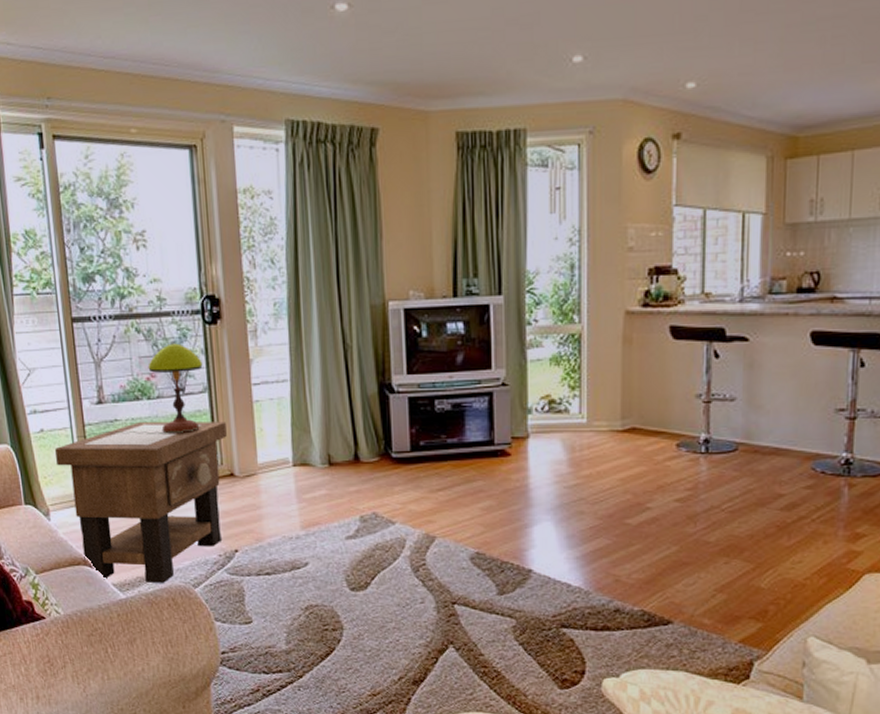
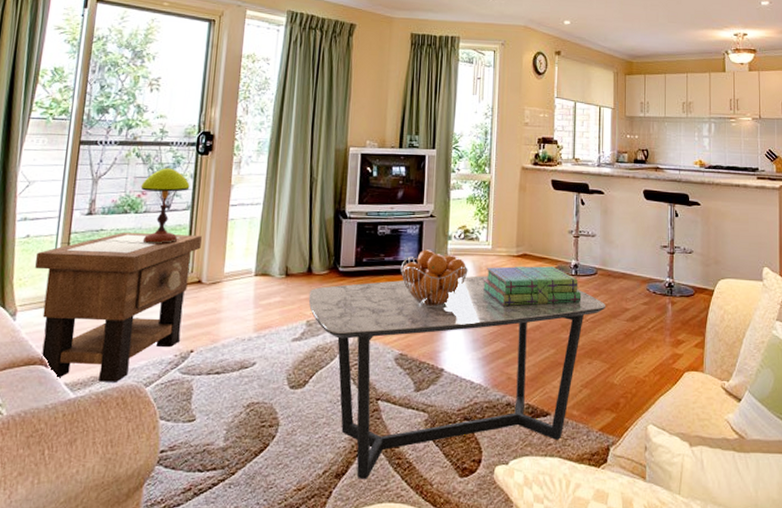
coffee table: none [359,457,750,687] -> present [308,275,605,480]
fruit basket: none [468,427,557,499] -> present [400,250,468,309]
stack of books: none [576,443,715,494] -> present [482,266,582,306]

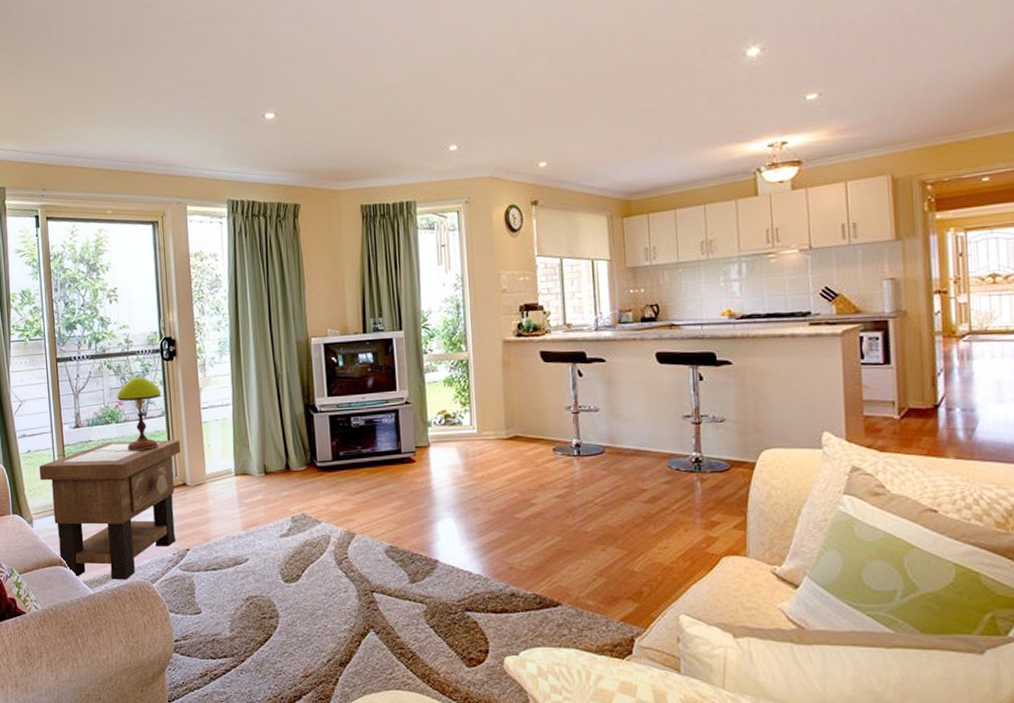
coffee table: present [308,275,605,480] -> none [290,462,618,668]
fruit basket: present [400,250,468,309] -> none [379,438,454,499]
stack of books: present [482,266,582,306] -> none [470,447,588,492]

